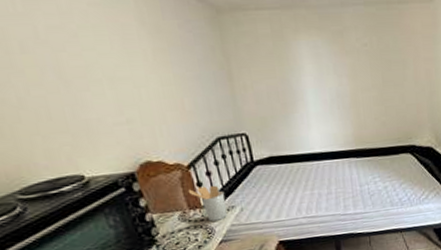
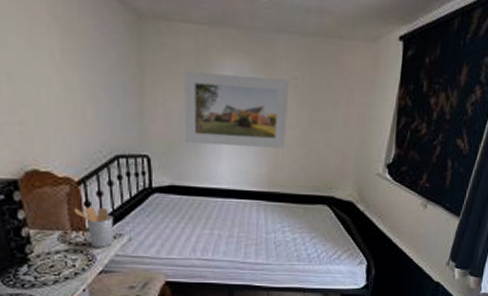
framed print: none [266,47,365,118] -> present [184,71,289,148]

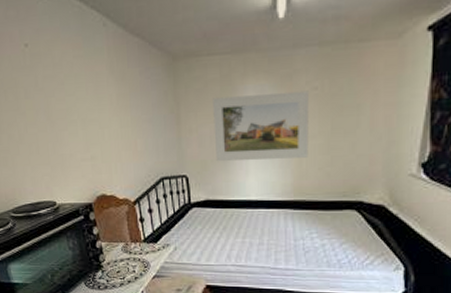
utensil holder: present [73,207,112,248] -> none [131,222,162,256]

